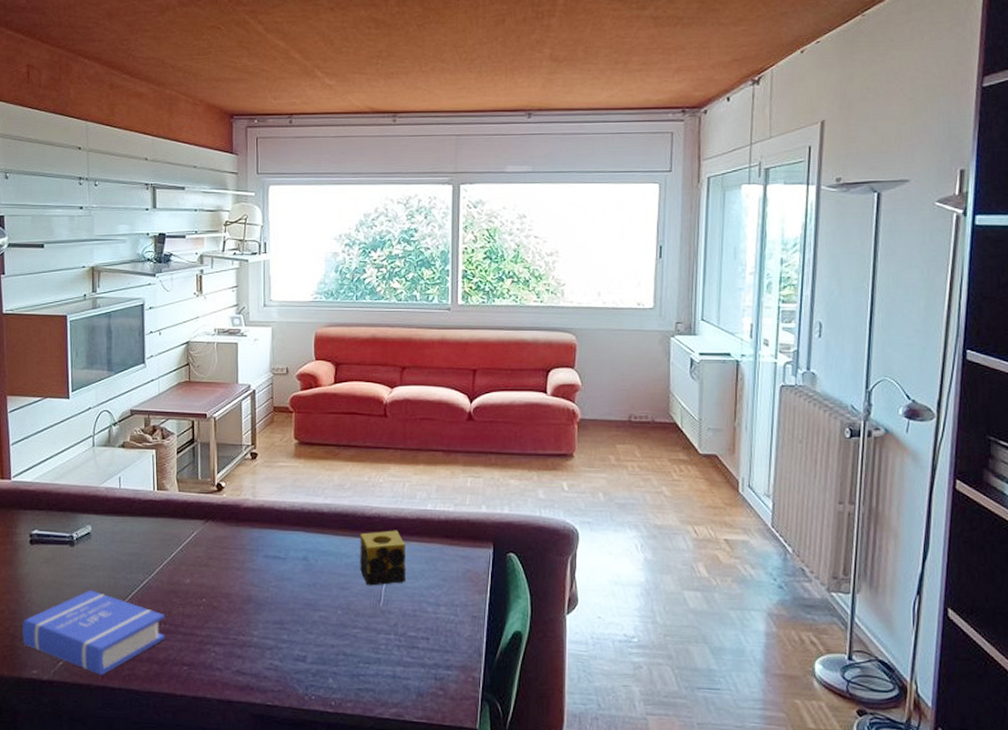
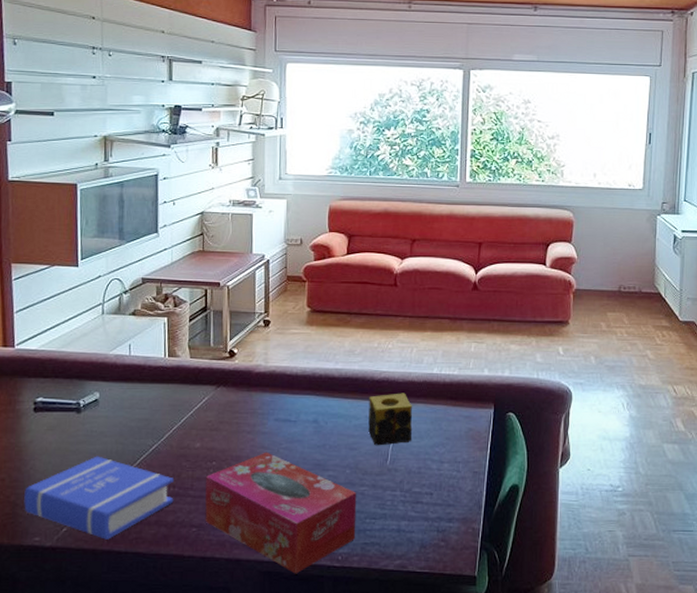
tissue box: none [195,589,349,719] -> present [205,452,357,574]

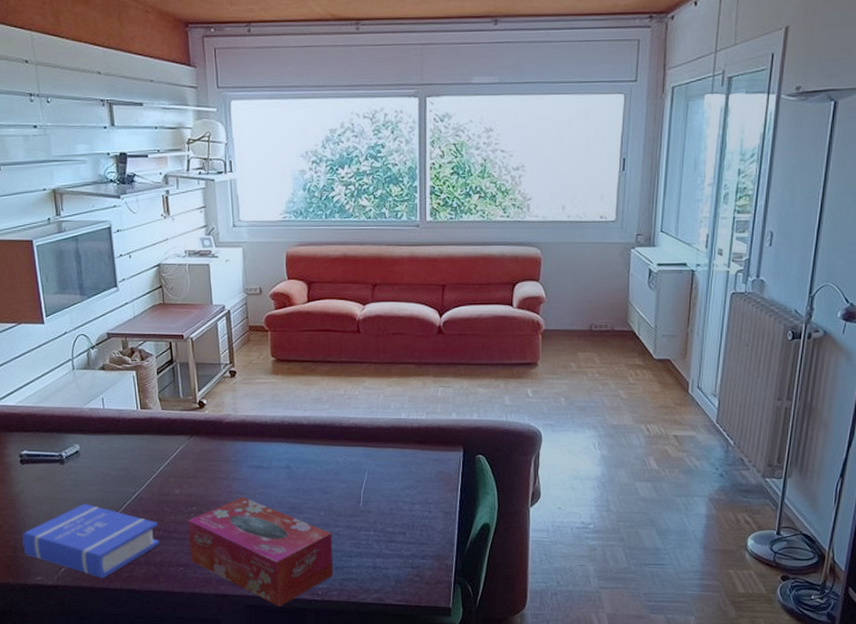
candle: present [368,393,413,446] -> none [338,438,383,489]

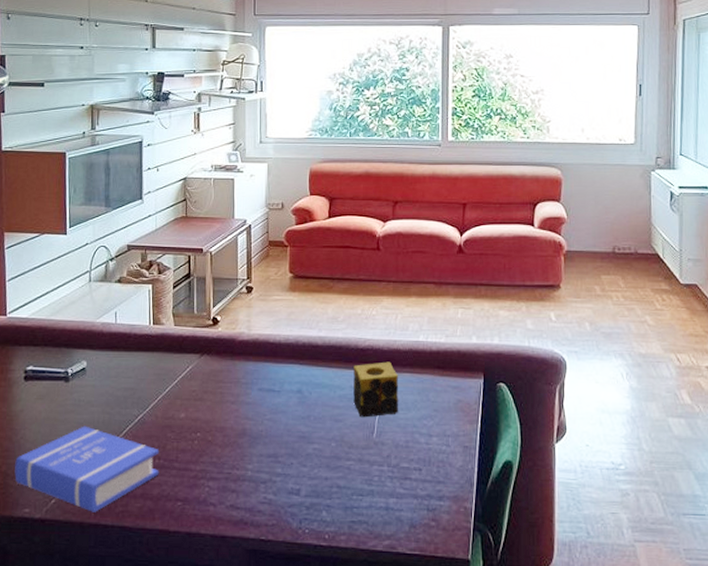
tissue box: present [187,496,334,607] -> none [190,423,343,553]
candle: none [338,438,383,489] -> present [353,361,399,418]

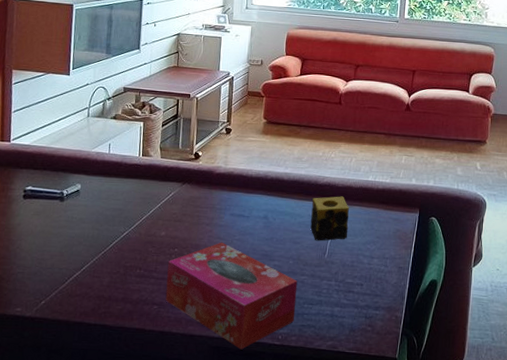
book: present [14,426,160,512] -> none [9,239,141,313]
tissue box: none [190,423,343,553] -> present [165,242,298,350]

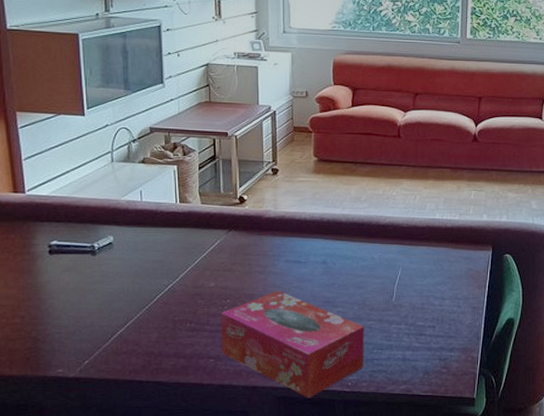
candle: present [310,196,349,241] -> none [375,236,416,285]

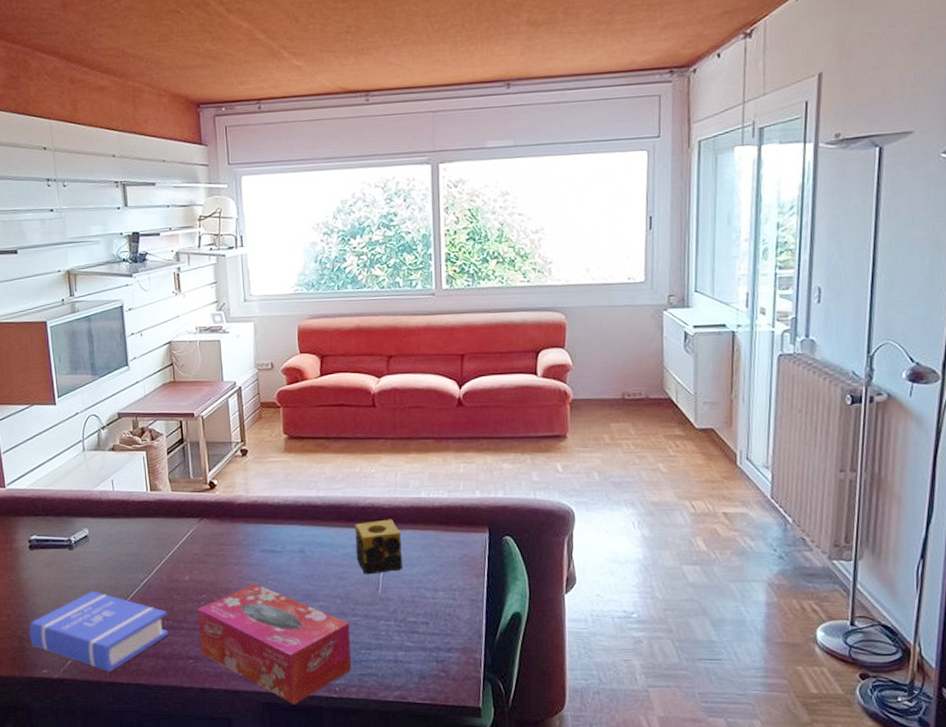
book: none [45,295,191,370] -> present [29,591,169,672]
candle: none [375,236,416,285] -> present [355,519,404,575]

